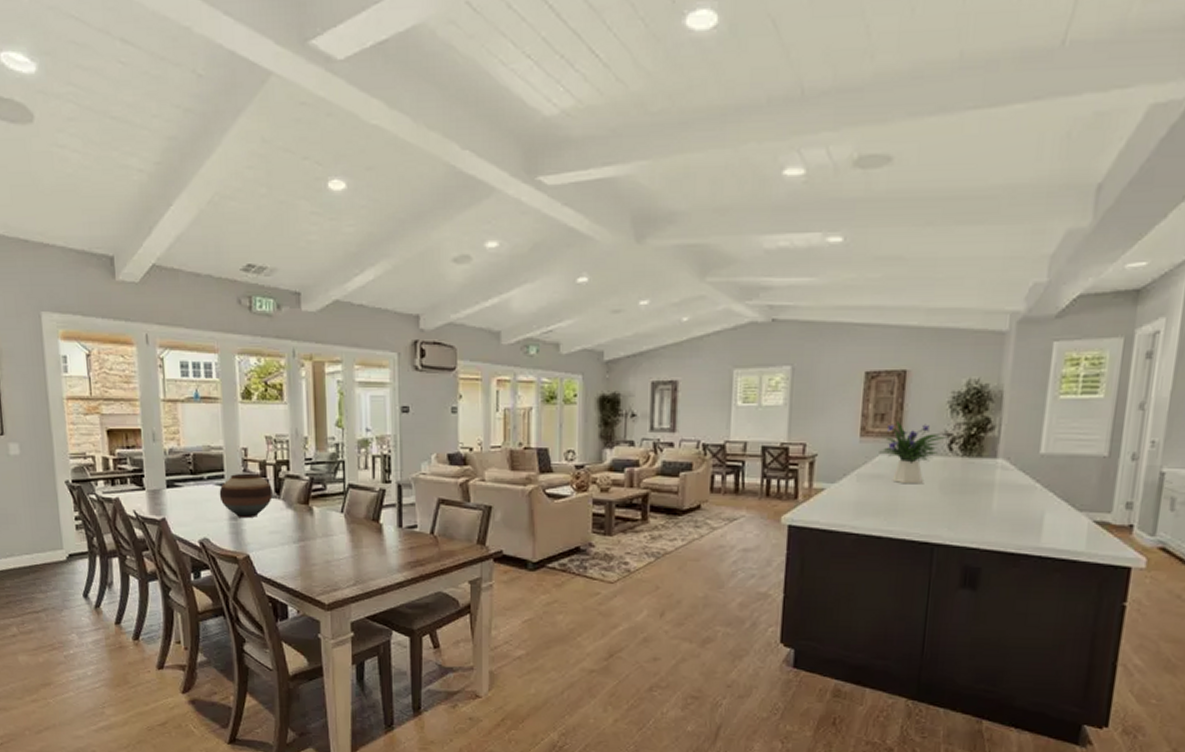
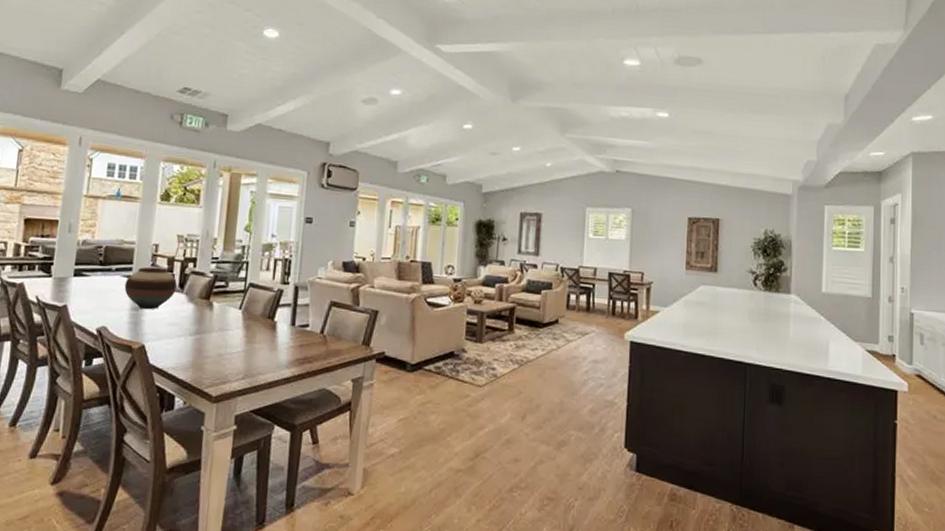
flower arrangement: present [879,420,946,484] -> none [701,258,751,312]

